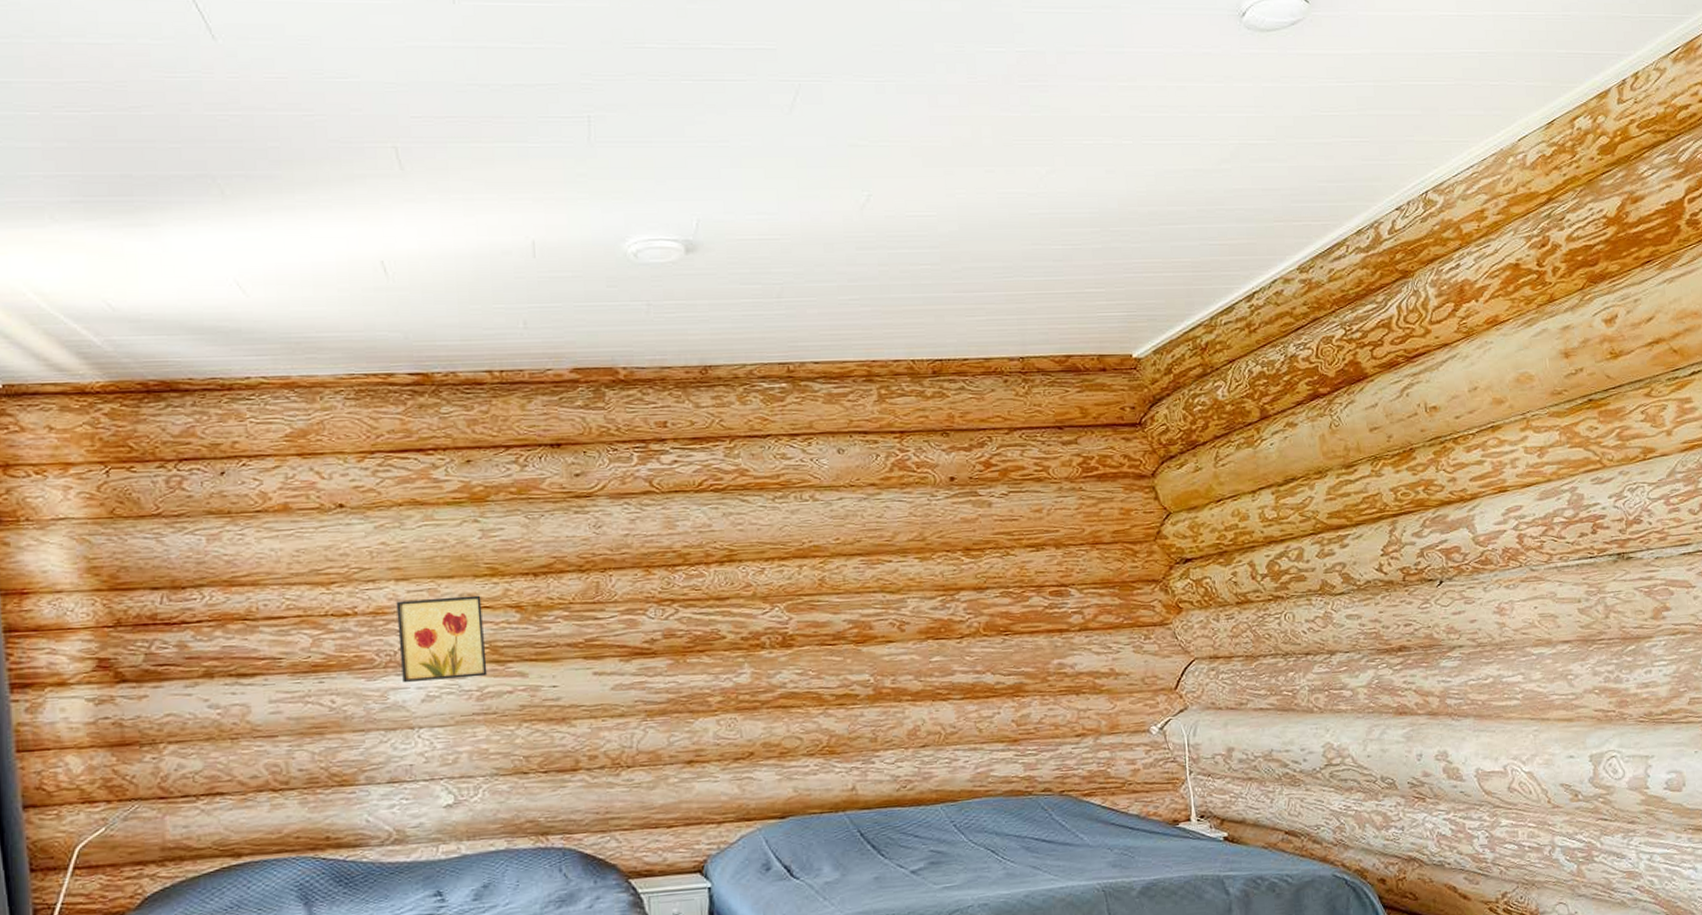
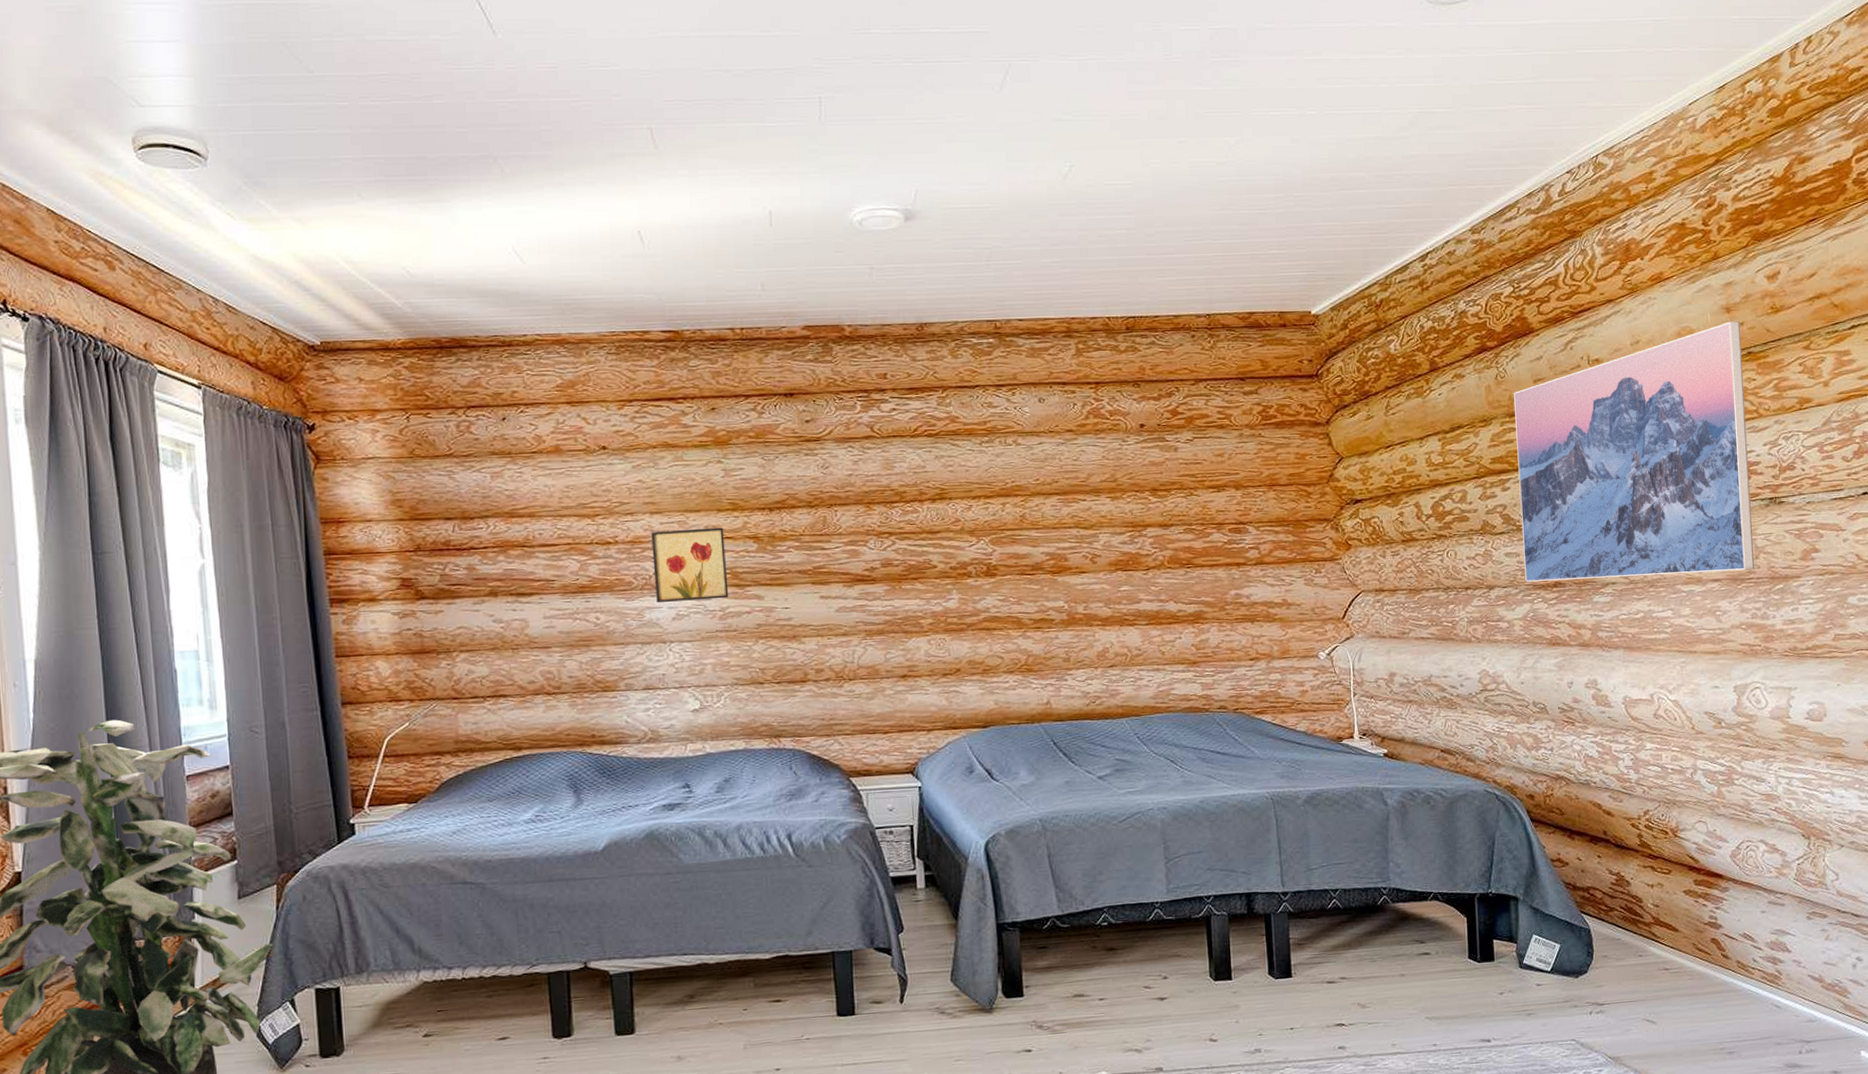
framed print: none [1348,367,1606,646] -> present [1513,321,1755,582]

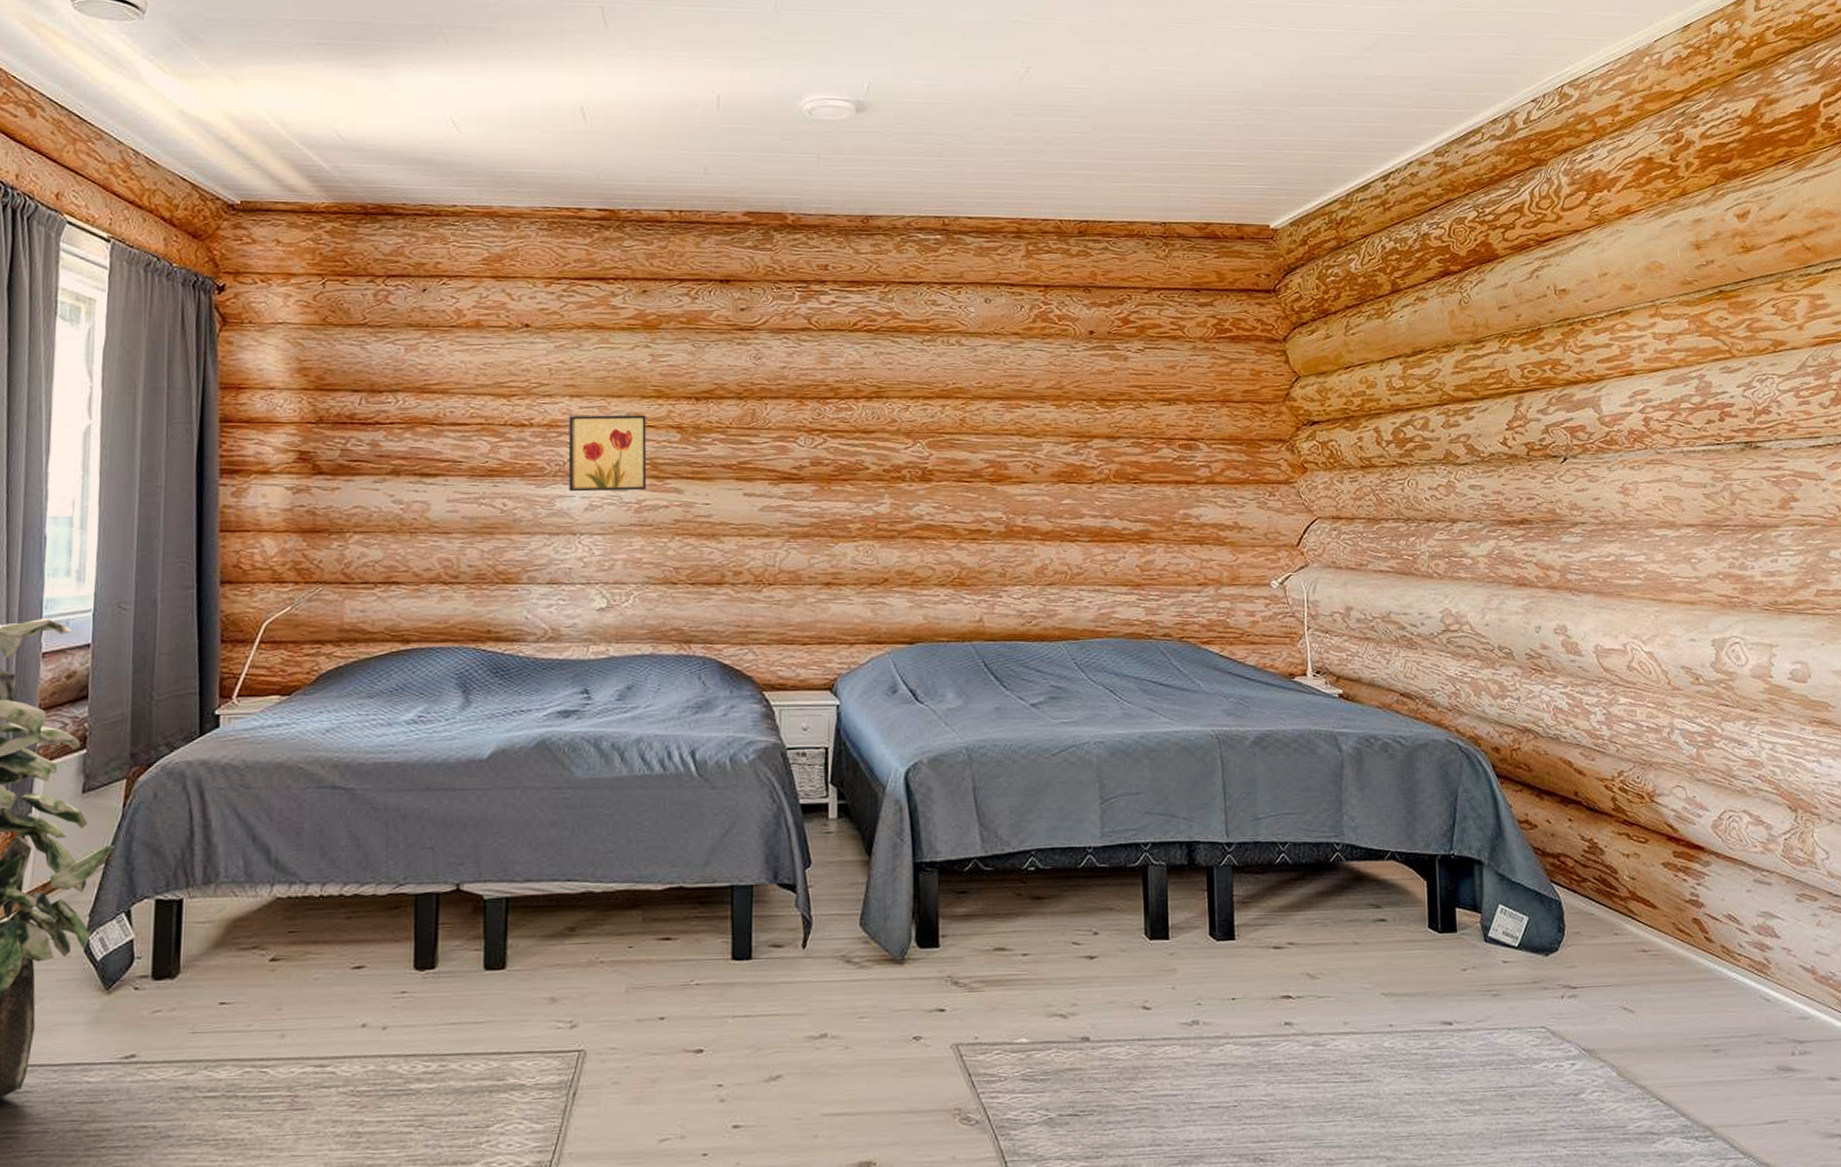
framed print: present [1513,321,1755,582] -> none [1477,258,1731,518]

